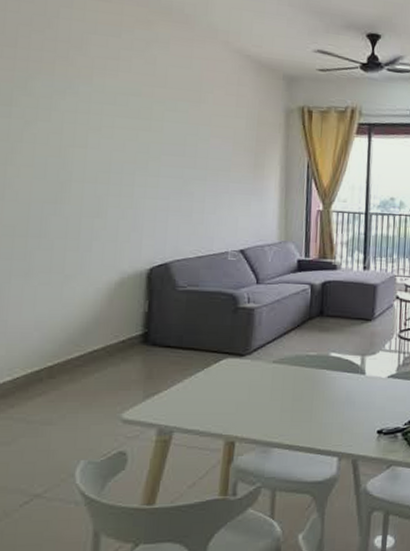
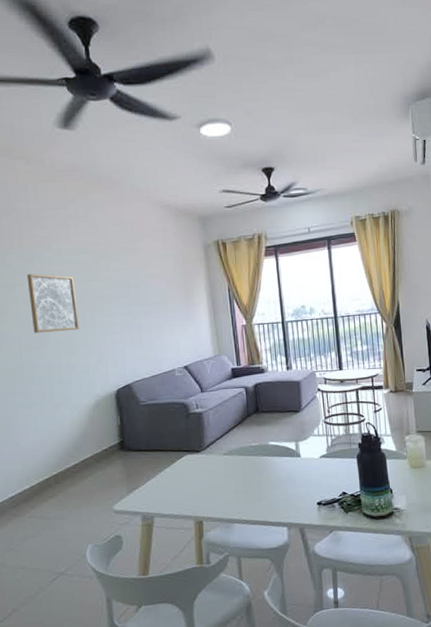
wall art: none [51,108,116,188] -> present [27,273,79,333]

